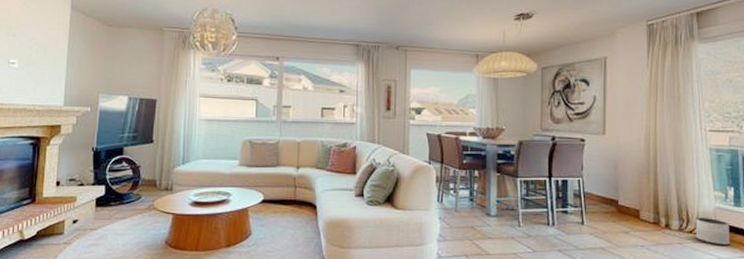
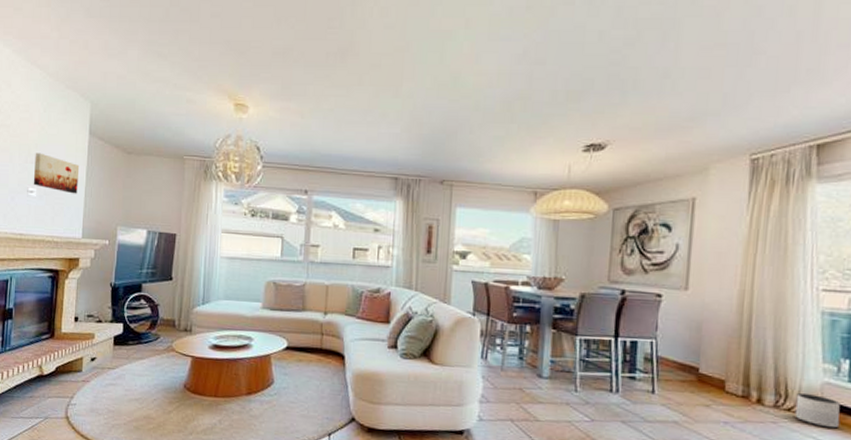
wall art: none [14,26,62,65] -> present [33,152,80,194]

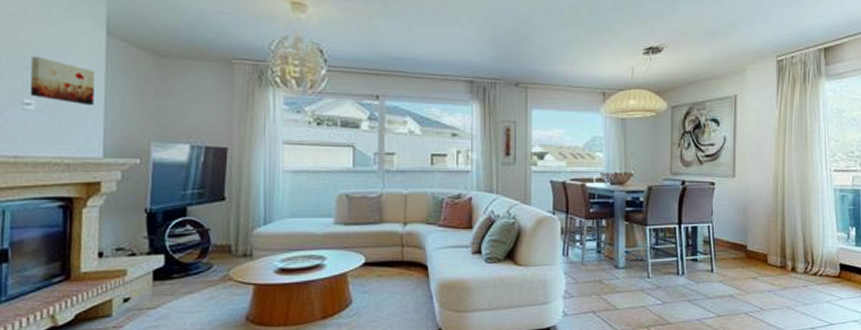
planter: present [795,393,840,429] -> none [819,259,851,286]

